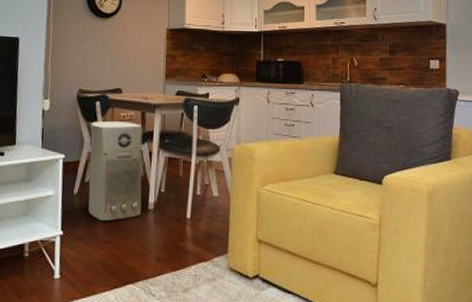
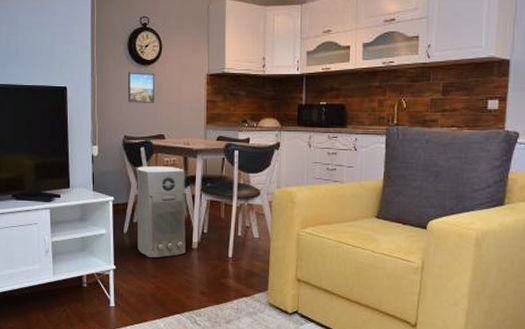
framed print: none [85,24,114,56] -> present [128,72,155,103]

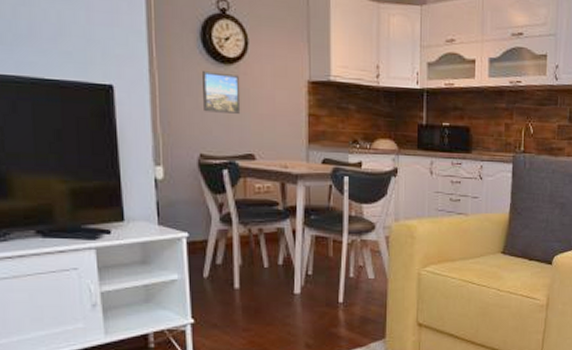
air purifier: present [137,166,186,258] -> none [219,194,286,307]

